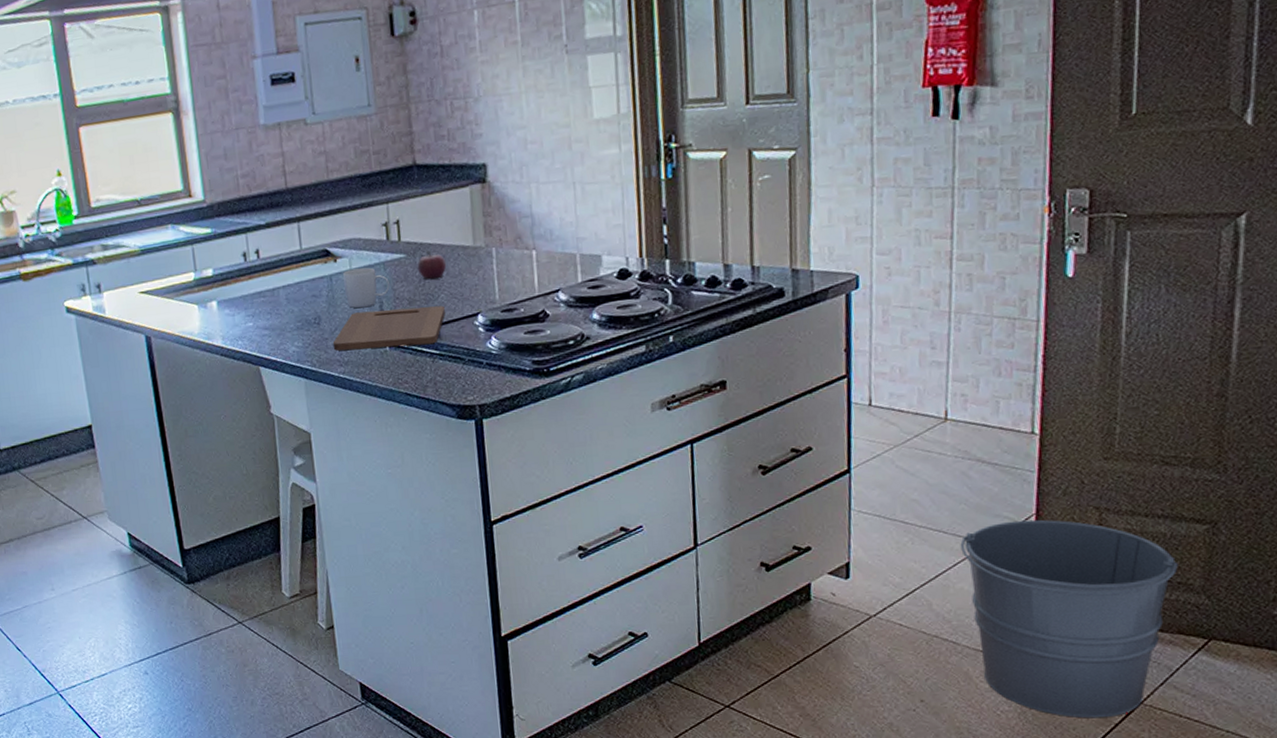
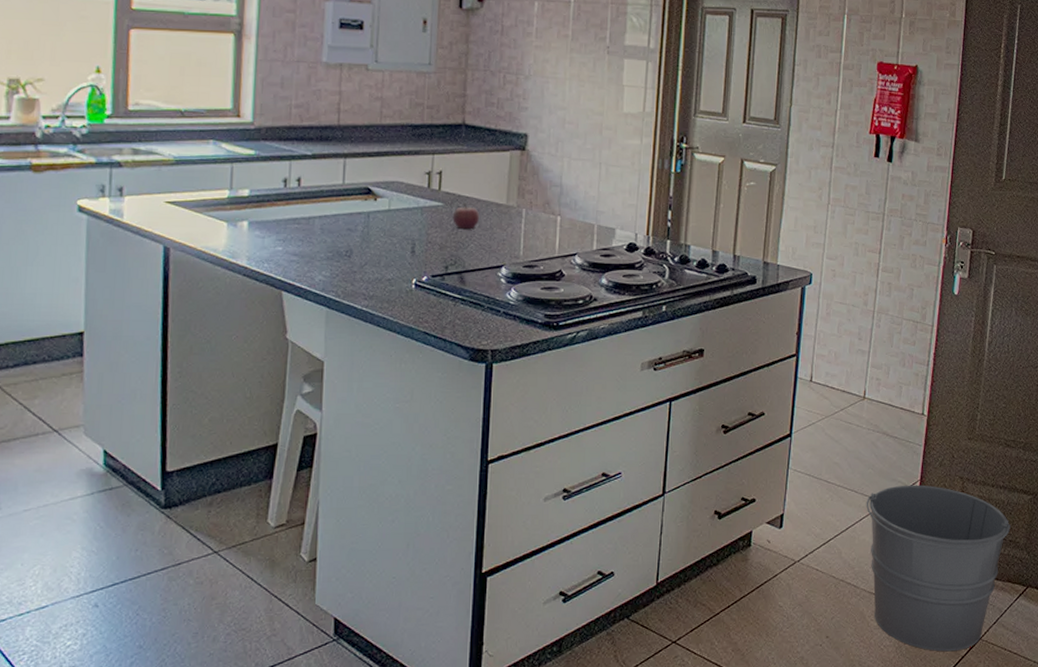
cutting board: present [332,305,445,351] -> none [360,251,472,289]
mug: present [342,267,390,309] -> none [379,210,424,247]

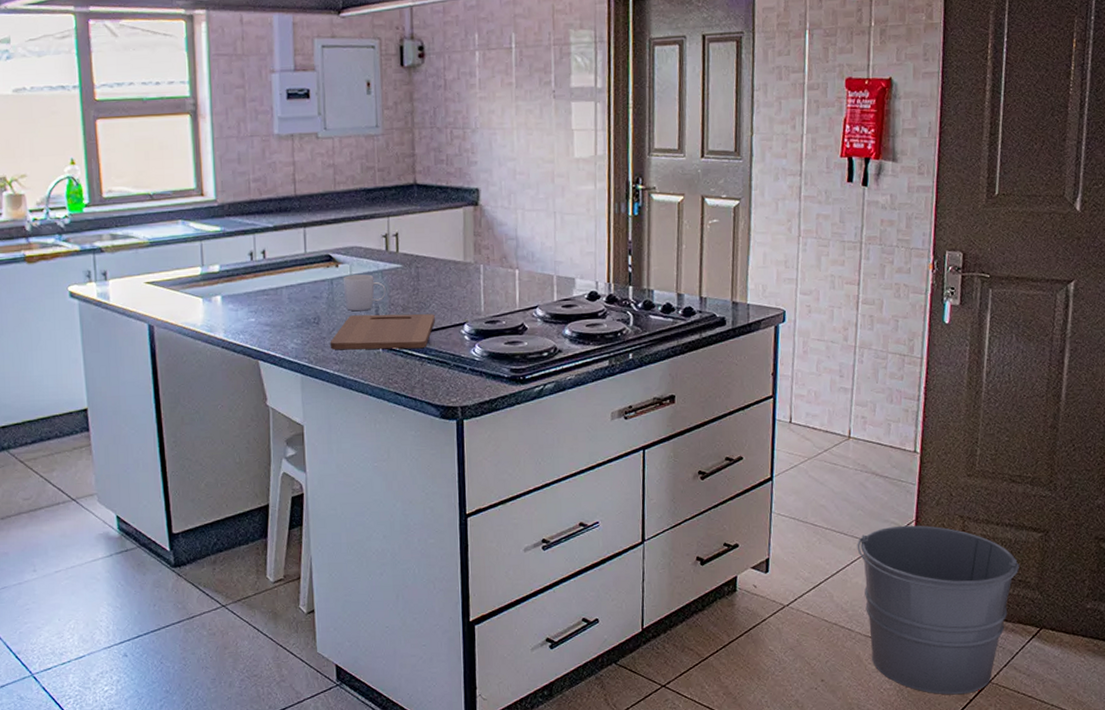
cutting board: none [360,251,472,289] -> present [330,313,435,350]
mug: none [379,210,424,247] -> present [342,274,386,312]
fruit: present [452,203,480,229] -> none [412,263,439,289]

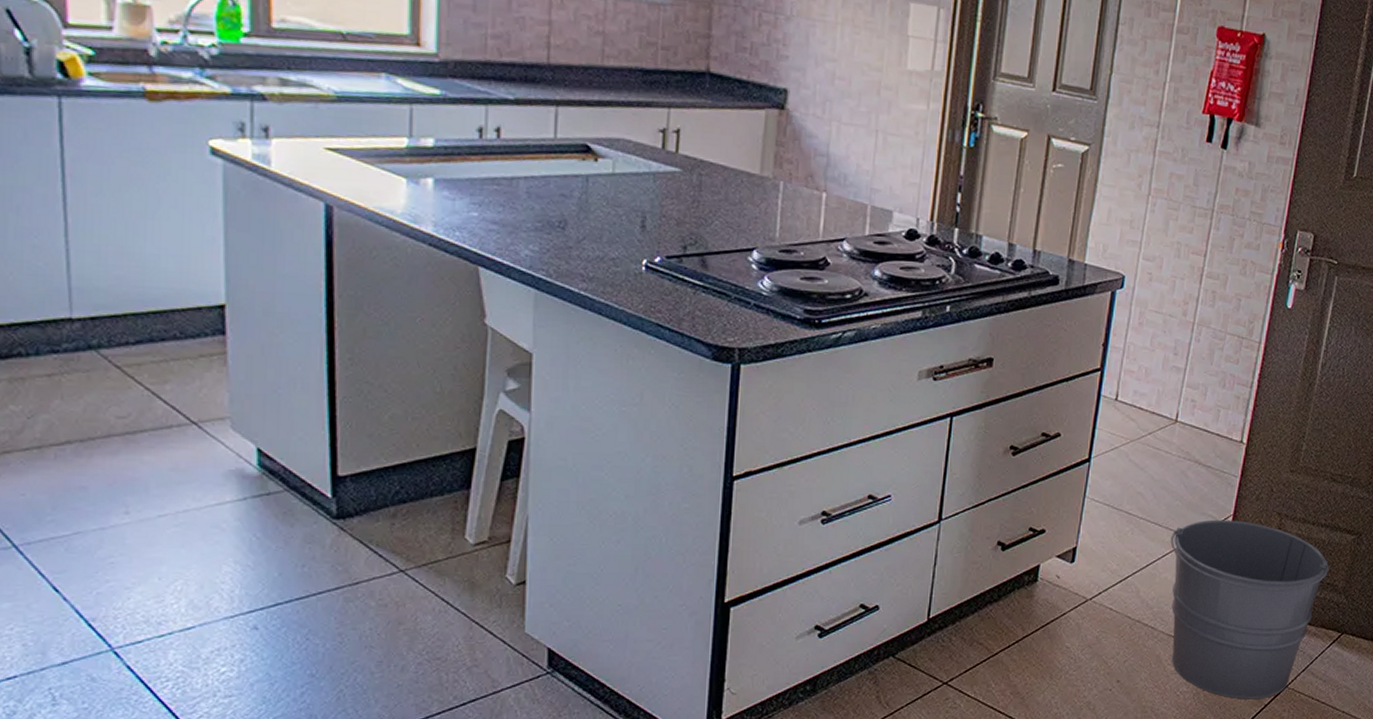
cutting board: present [330,313,435,350] -> none [577,223,717,274]
mug: present [342,274,386,312] -> none [601,173,657,220]

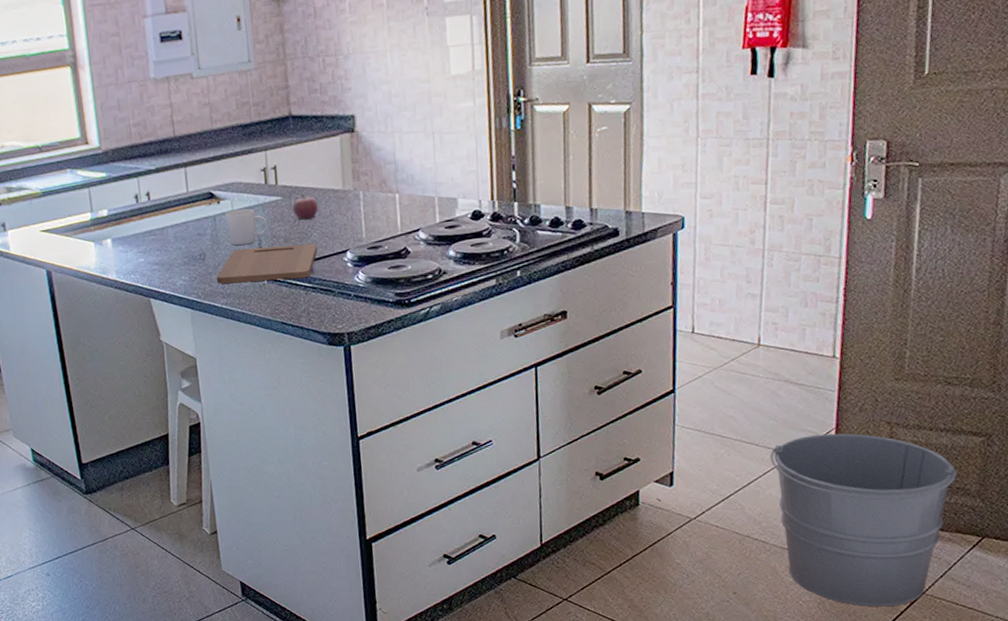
cutting board: none [577,223,717,274] -> present [216,243,318,284]
mug: none [601,173,657,220] -> present [225,208,268,246]
fruit: none [692,170,727,202] -> present [292,193,319,219]

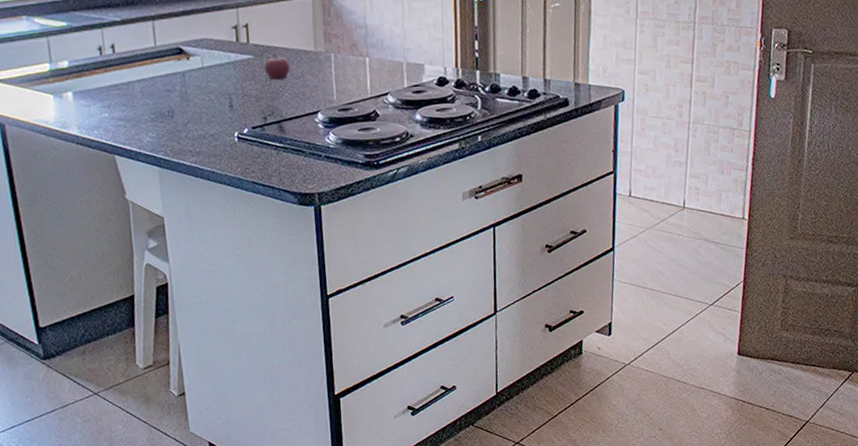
cutting board: present [216,243,318,284] -> none [185,103,289,142]
mug: present [225,208,268,246] -> none [194,66,239,104]
bucket: present [770,433,957,607] -> none [691,285,835,436]

